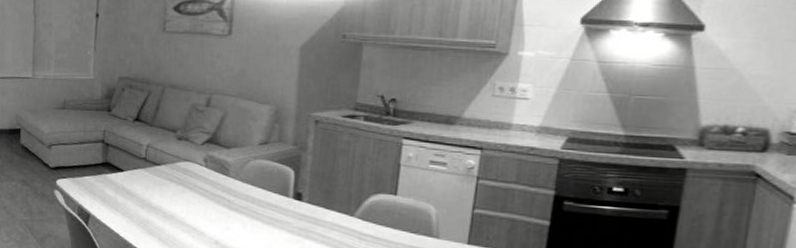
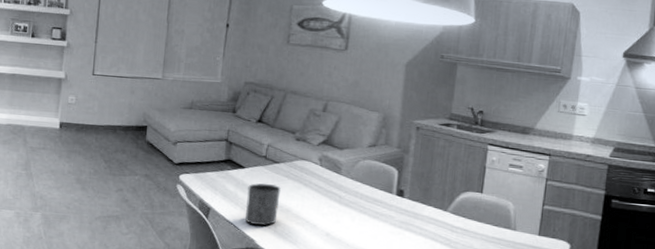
cup: none [126,187,163,233] -> present [244,183,281,226]

